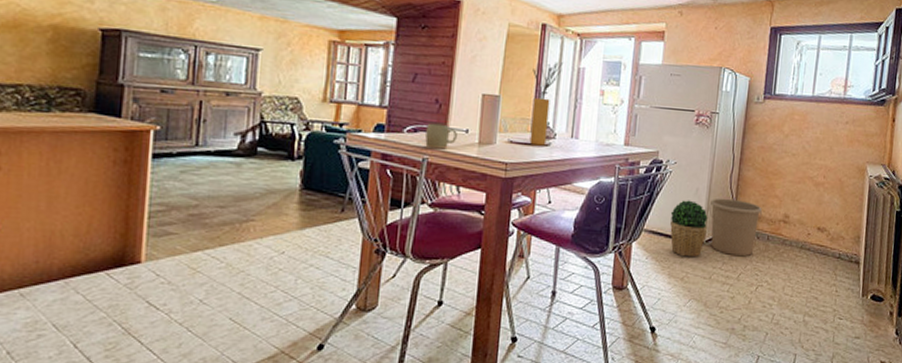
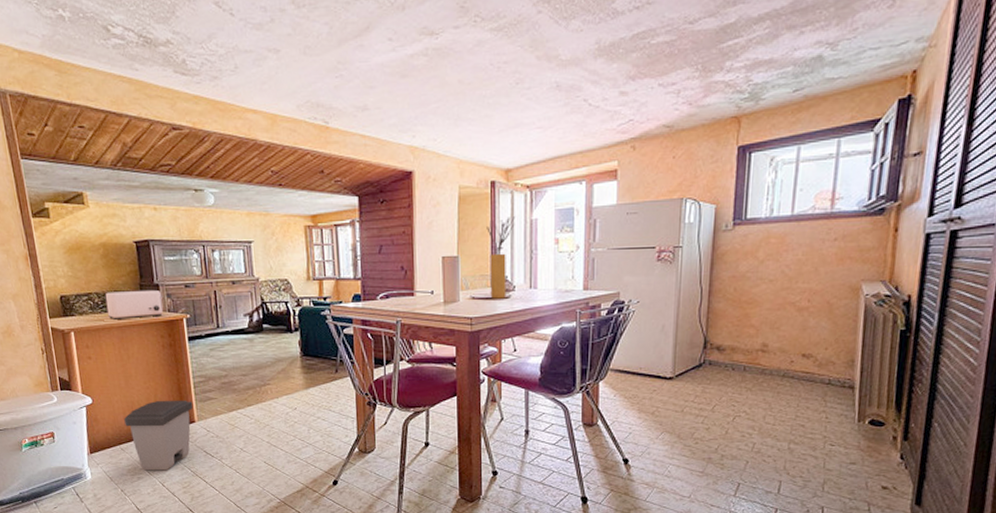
trash can: none [34,231,143,327] -> present [124,400,193,471]
toaster: none [40,86,126,125] -> present [105,289,163,321]
mug: present [425,123,457,149] -> none [396,288,424,311]
potted plant: present [670,200,708,257] -> none [636,337,676,393]
bucket: present [708,198,762,257] -> none [677,332,736,389]

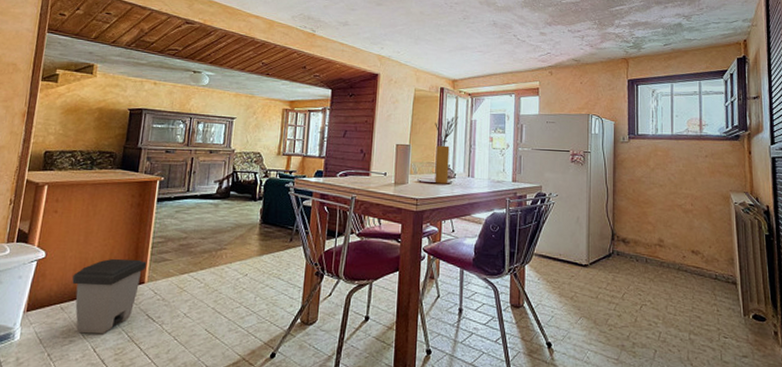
toaster: present [105,289,163,321] -> none [85,151,143,178]

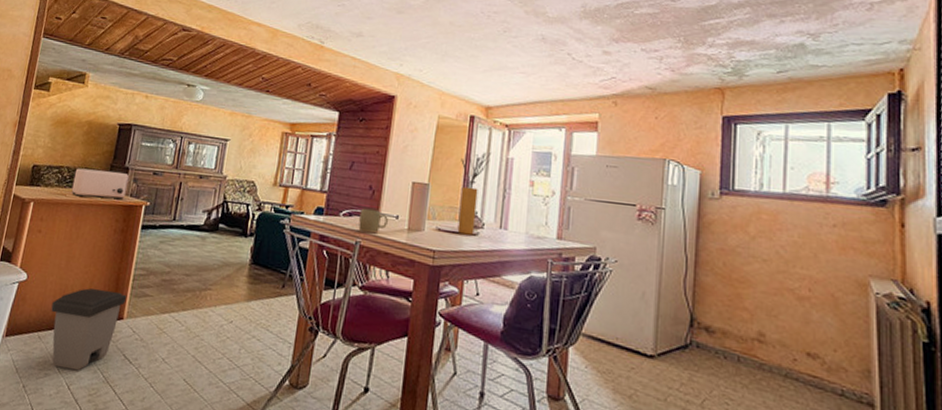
toaster: none [85,151,143,178] -> present [71,168,129,201]
mug: none [353,168,378,189] -> present [358,208,388,234]

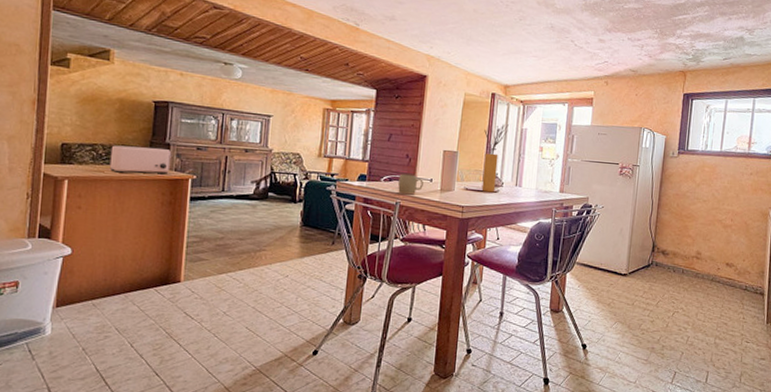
trash can: present [51,288,127,371] -> none [103,257,182,331]

